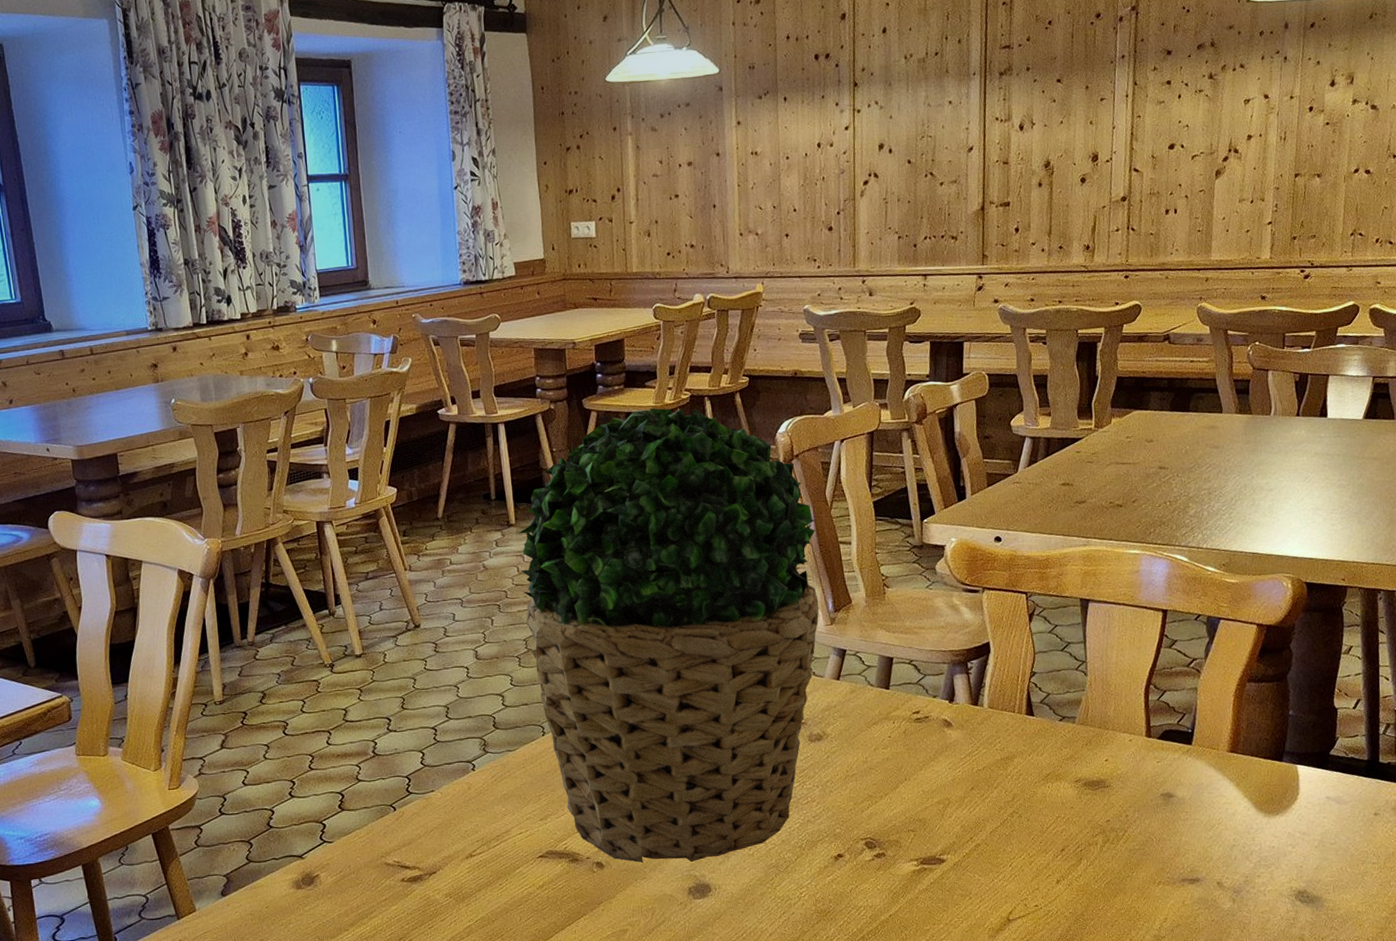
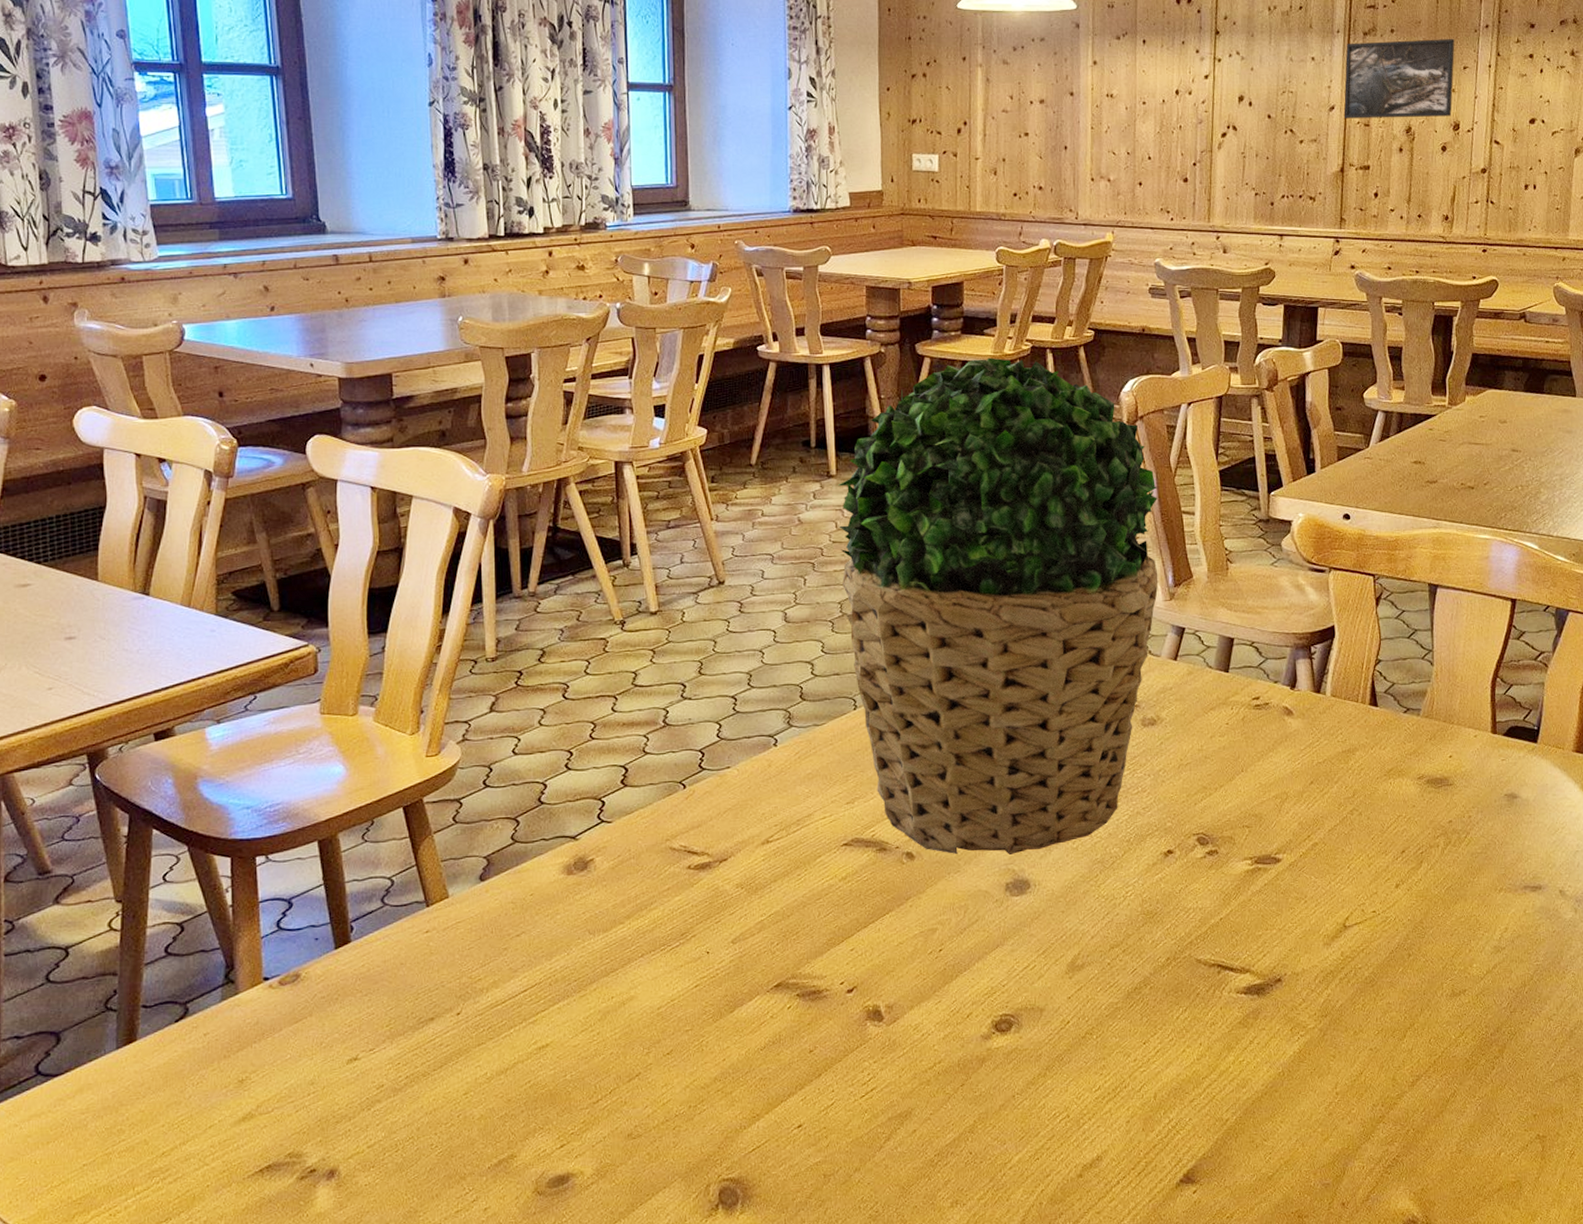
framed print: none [982,72,1091,158] -> present [1344,39,1455,118]

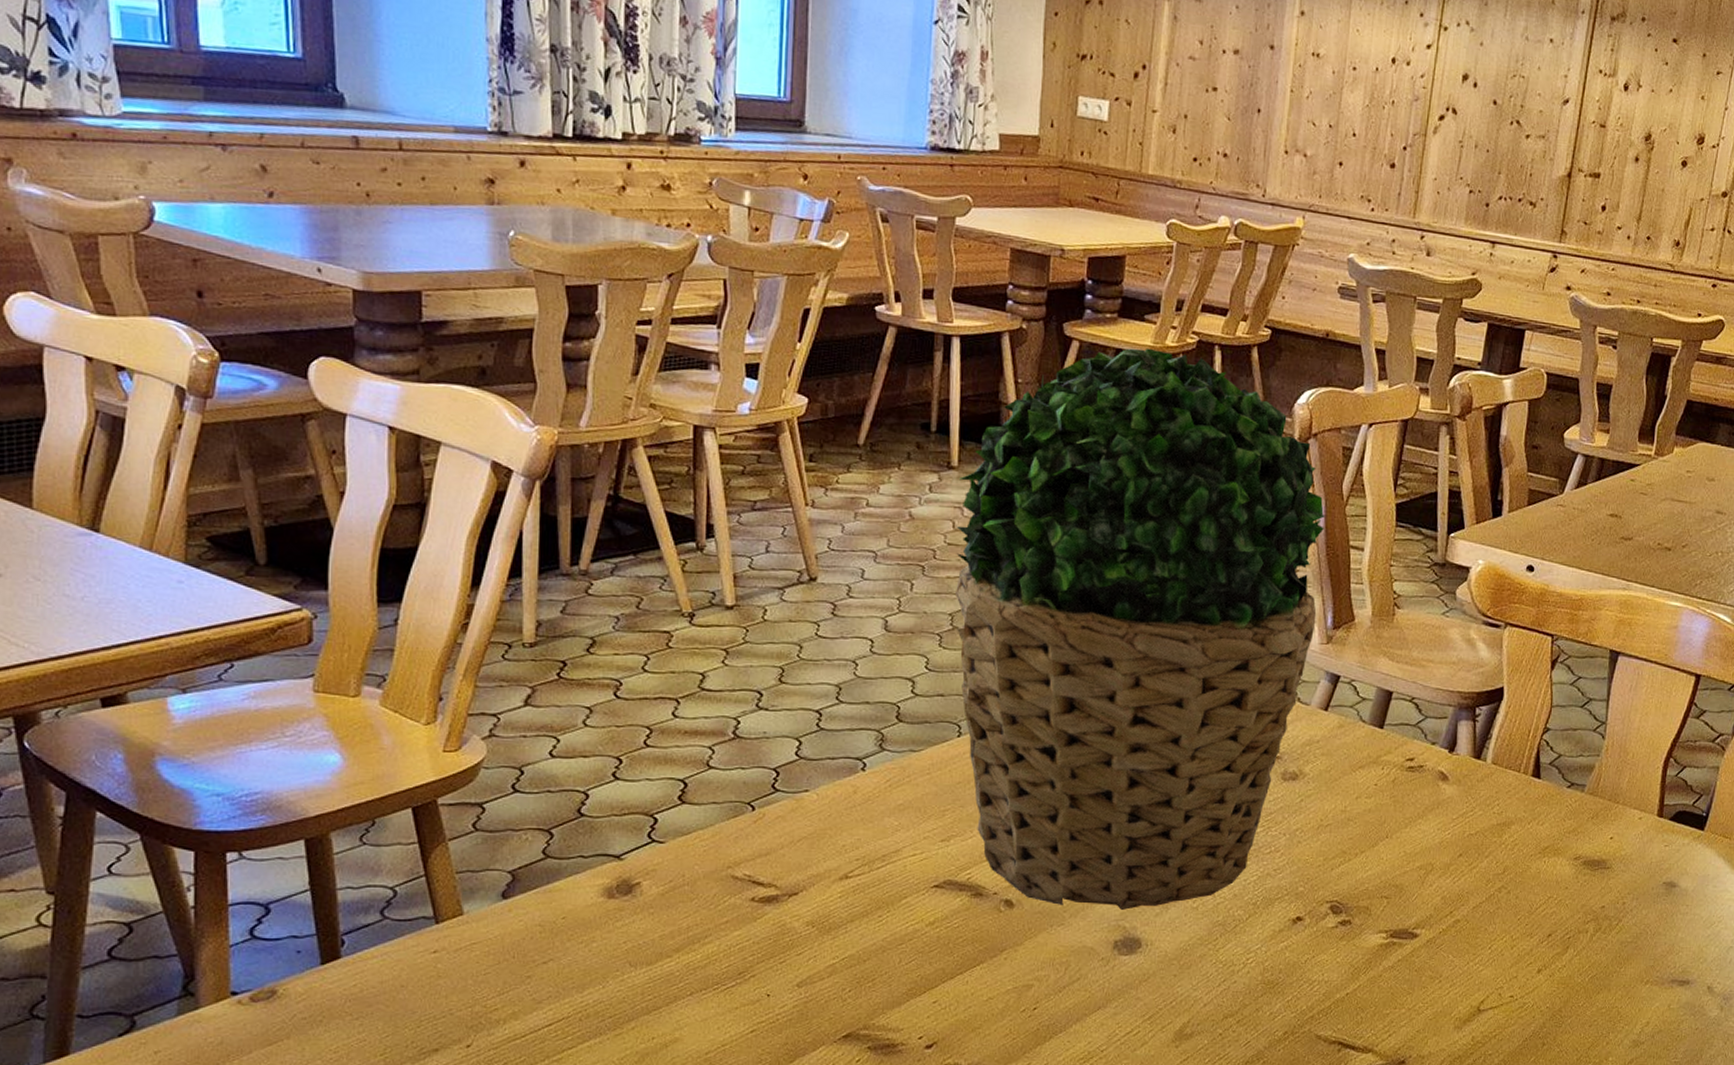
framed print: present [1344,39,1455,118] -> none [1578,27,1711,128]

